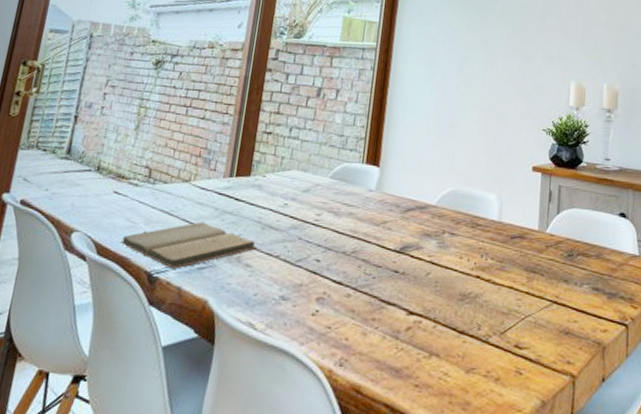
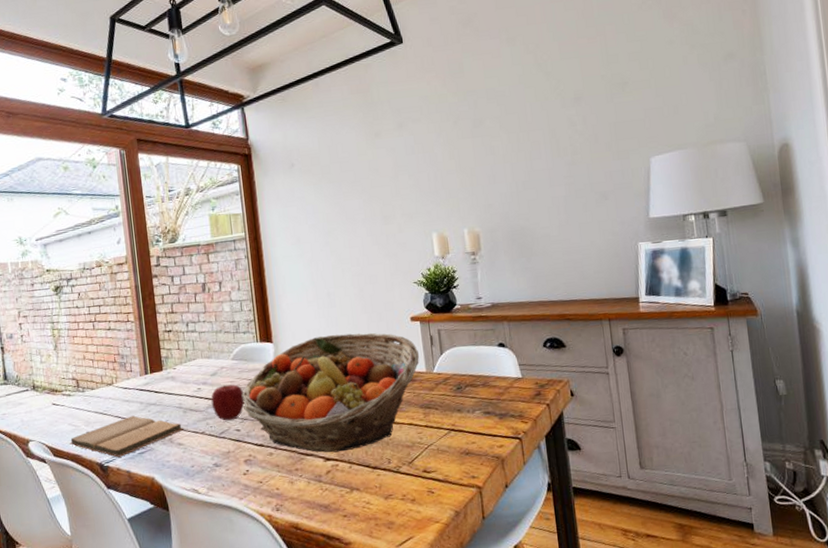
apple: none [295,205,335,248] -> present [211,384,245,421]
fruit basket: none [329,169,535,307] -> present [241,332,420,453]

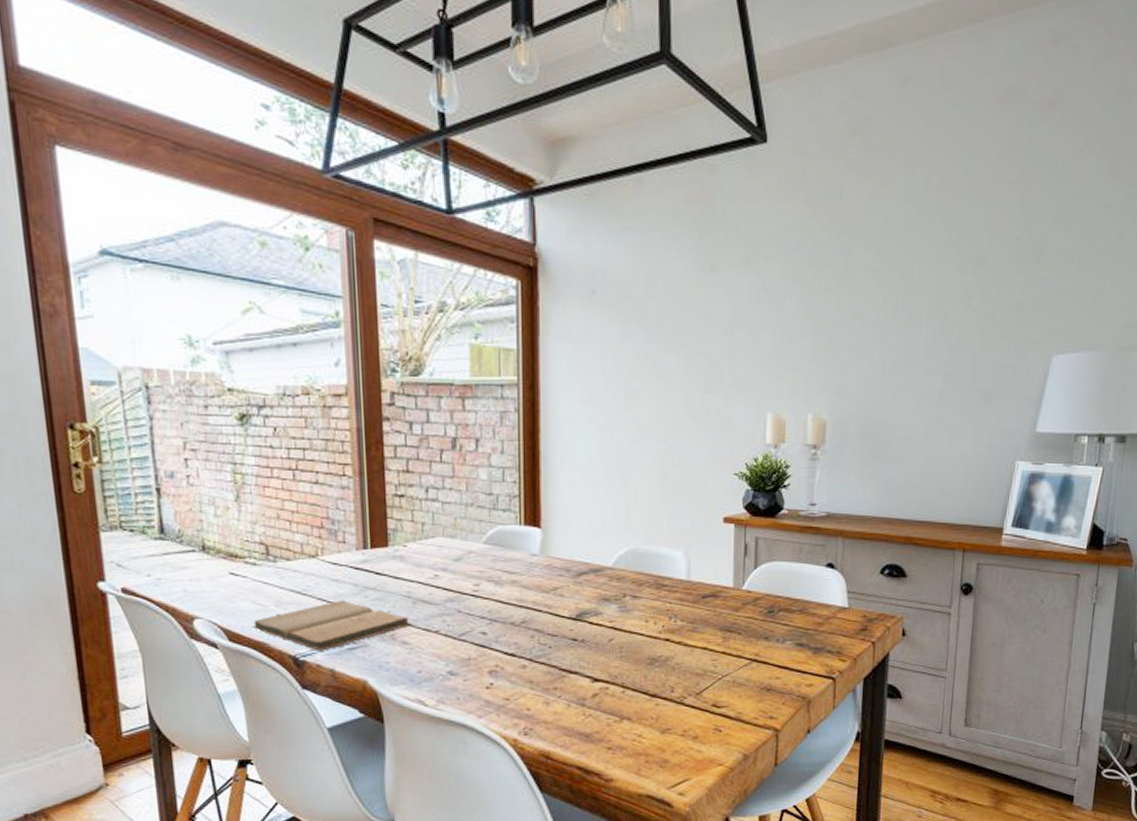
apple: present [211,384,245,421] -> none [451,575,496,620]
fruit basket: present [241,332,420,453] -> none [492,527,728,673]

